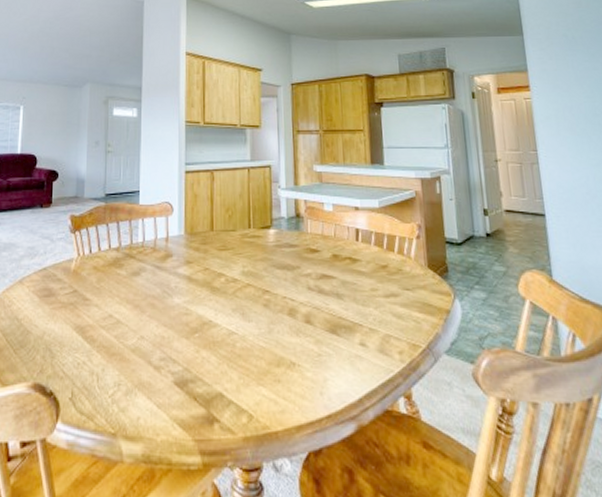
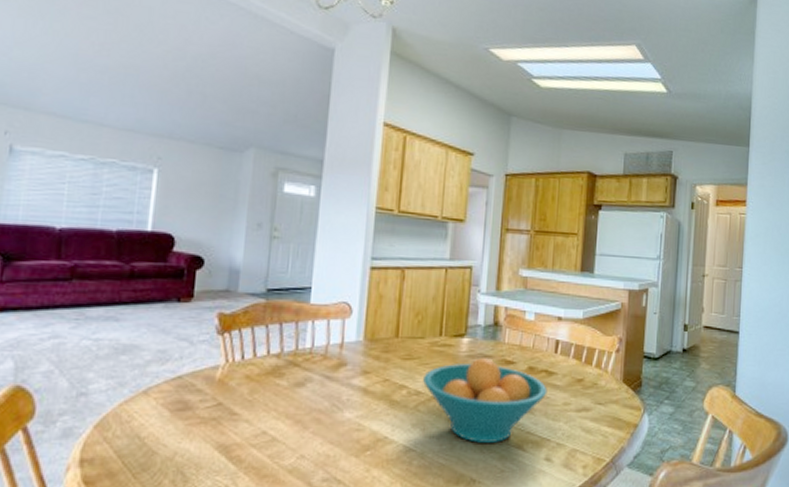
fruit bowl: none [238,247,354,327] -> present [423,358,548,443]

